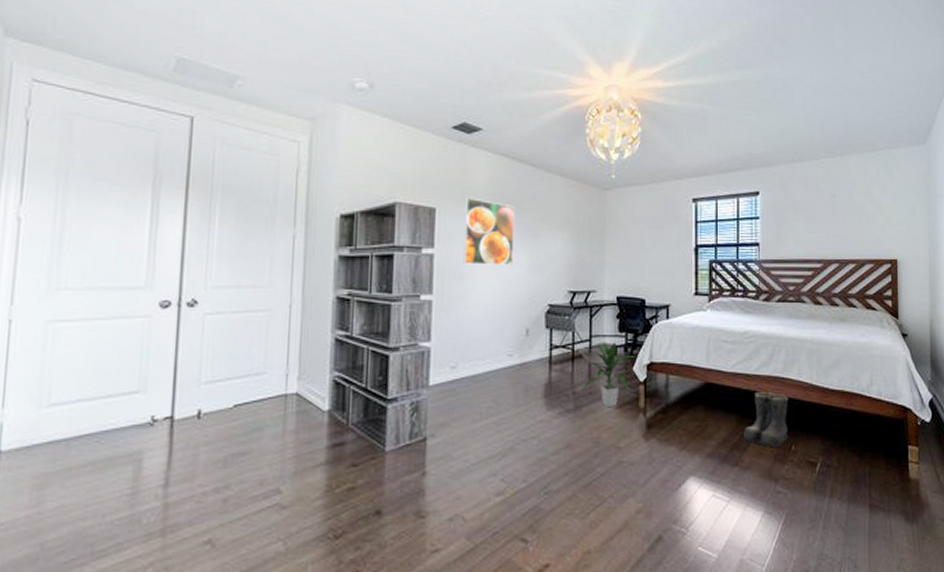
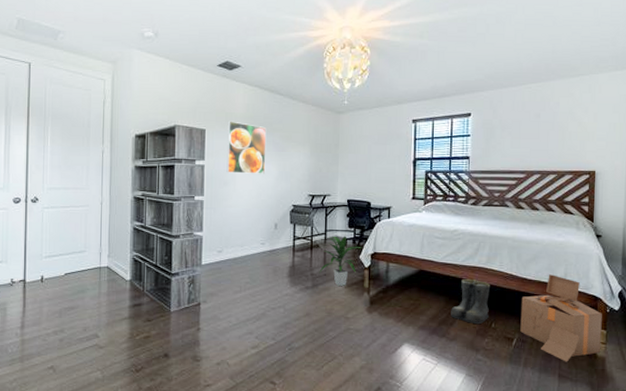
cardboard box: none [824,382,914,489] -> present [520,274,602,362]

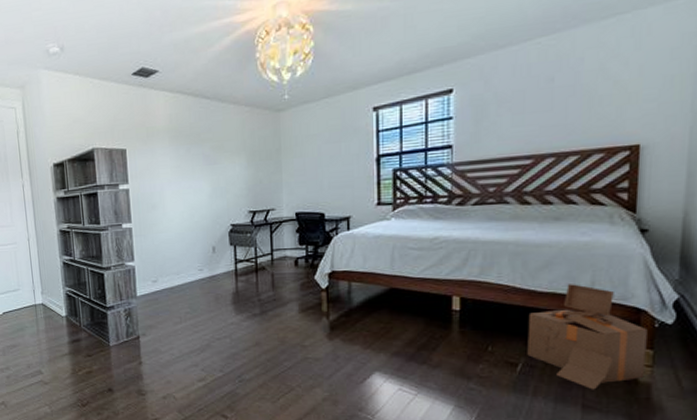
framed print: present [226,121,267,174] -> none [149,136,197,196]
indoor plant: present [319,235,363,286] -> none [267,253,317,311]
boots: present [451,278,491,324] -> none [433,294,486,347]

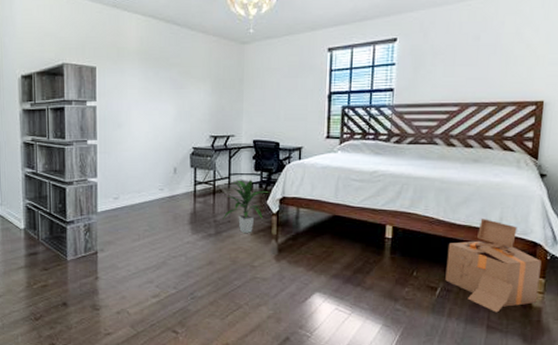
indoor plant: none [267,253,317,311] -> present [222,179,270,233]

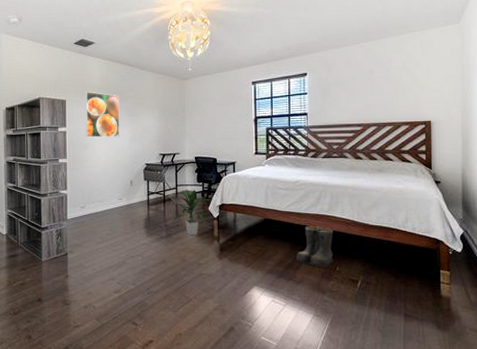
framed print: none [120,56,163,115] -> present [85,91,120,138]
boots: none [367,224,414,272] -> present [296,225,334,267]
cardboard box: present [445,219,542,313] -> none [364,220,445,302]

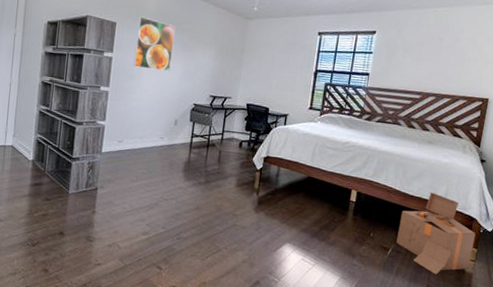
indoor plant: present [172,189,211,235] -> none [213,136,257,185]
boots: present [296,225,334,267] -> none [333,188,374,232]
cardboard box: none [364,220,445,302] -> present [396,192,476,275]

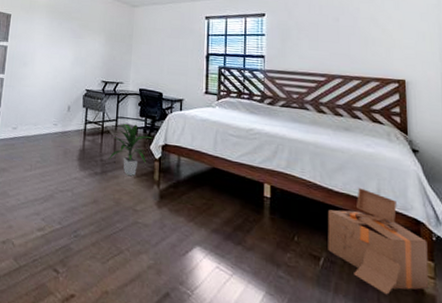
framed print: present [133,16,176,72] -> none [26,8,66,58]
indoor plant: none [213,136,257,185] -> present [108,123,153,176]

